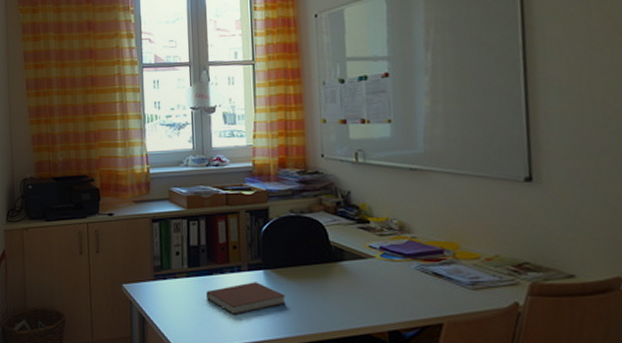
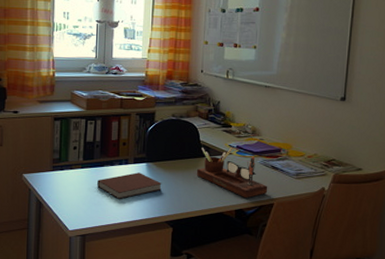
desk organizer: none [329,249,432,316] -> present [196,147,268,199]

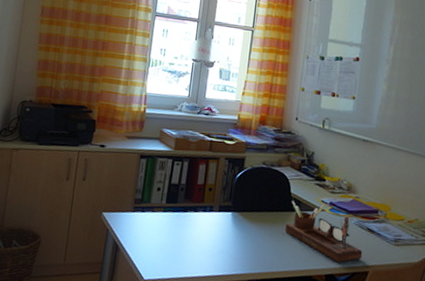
notebook: present [97,172,162,200] -> none [178,222,247,251]

